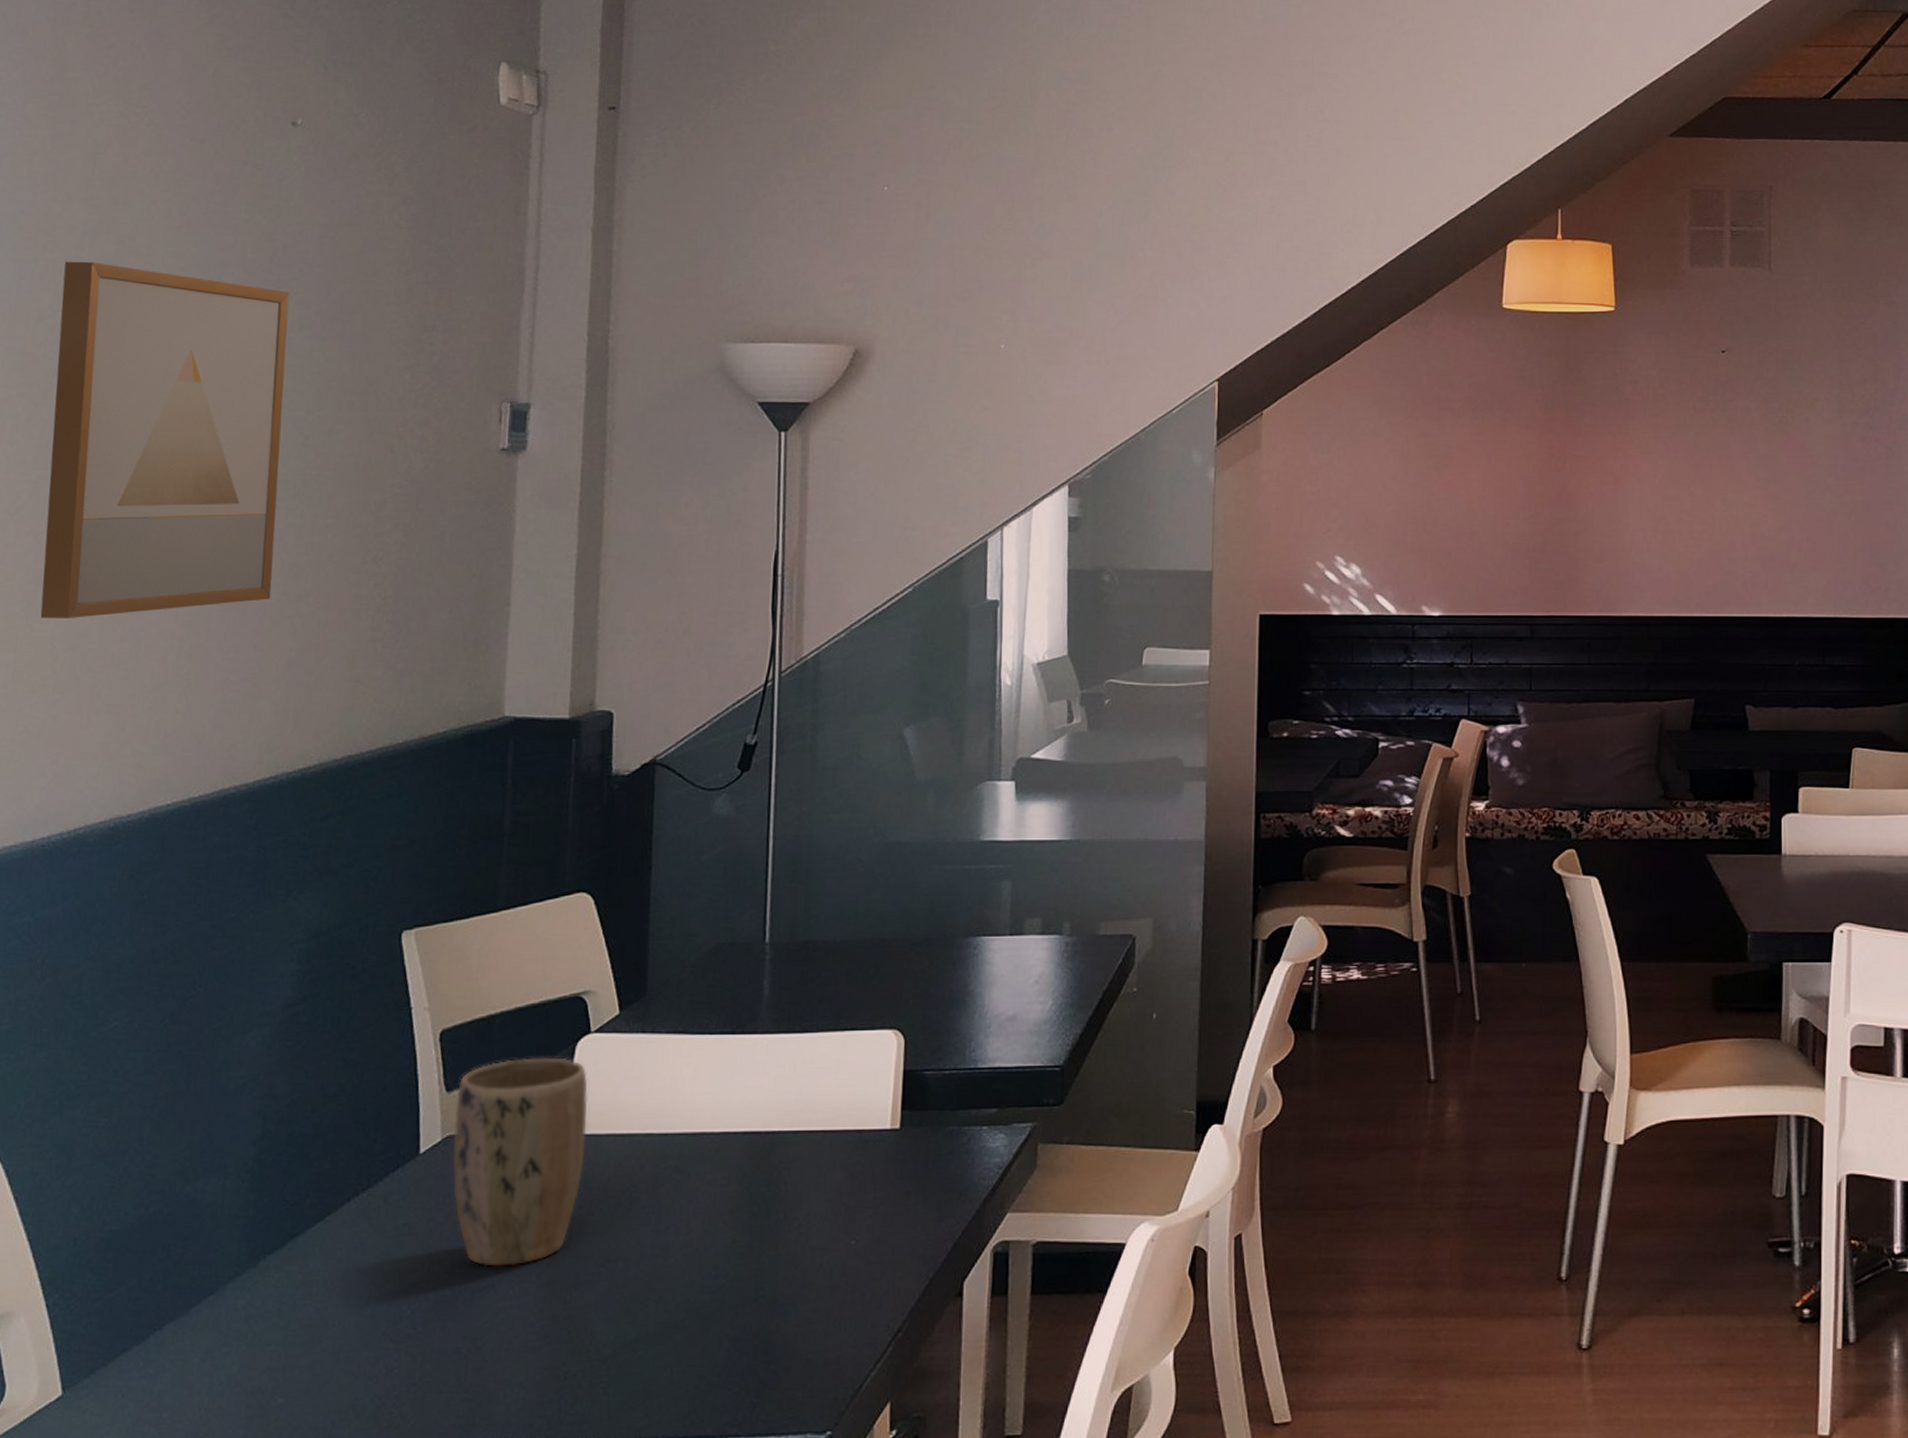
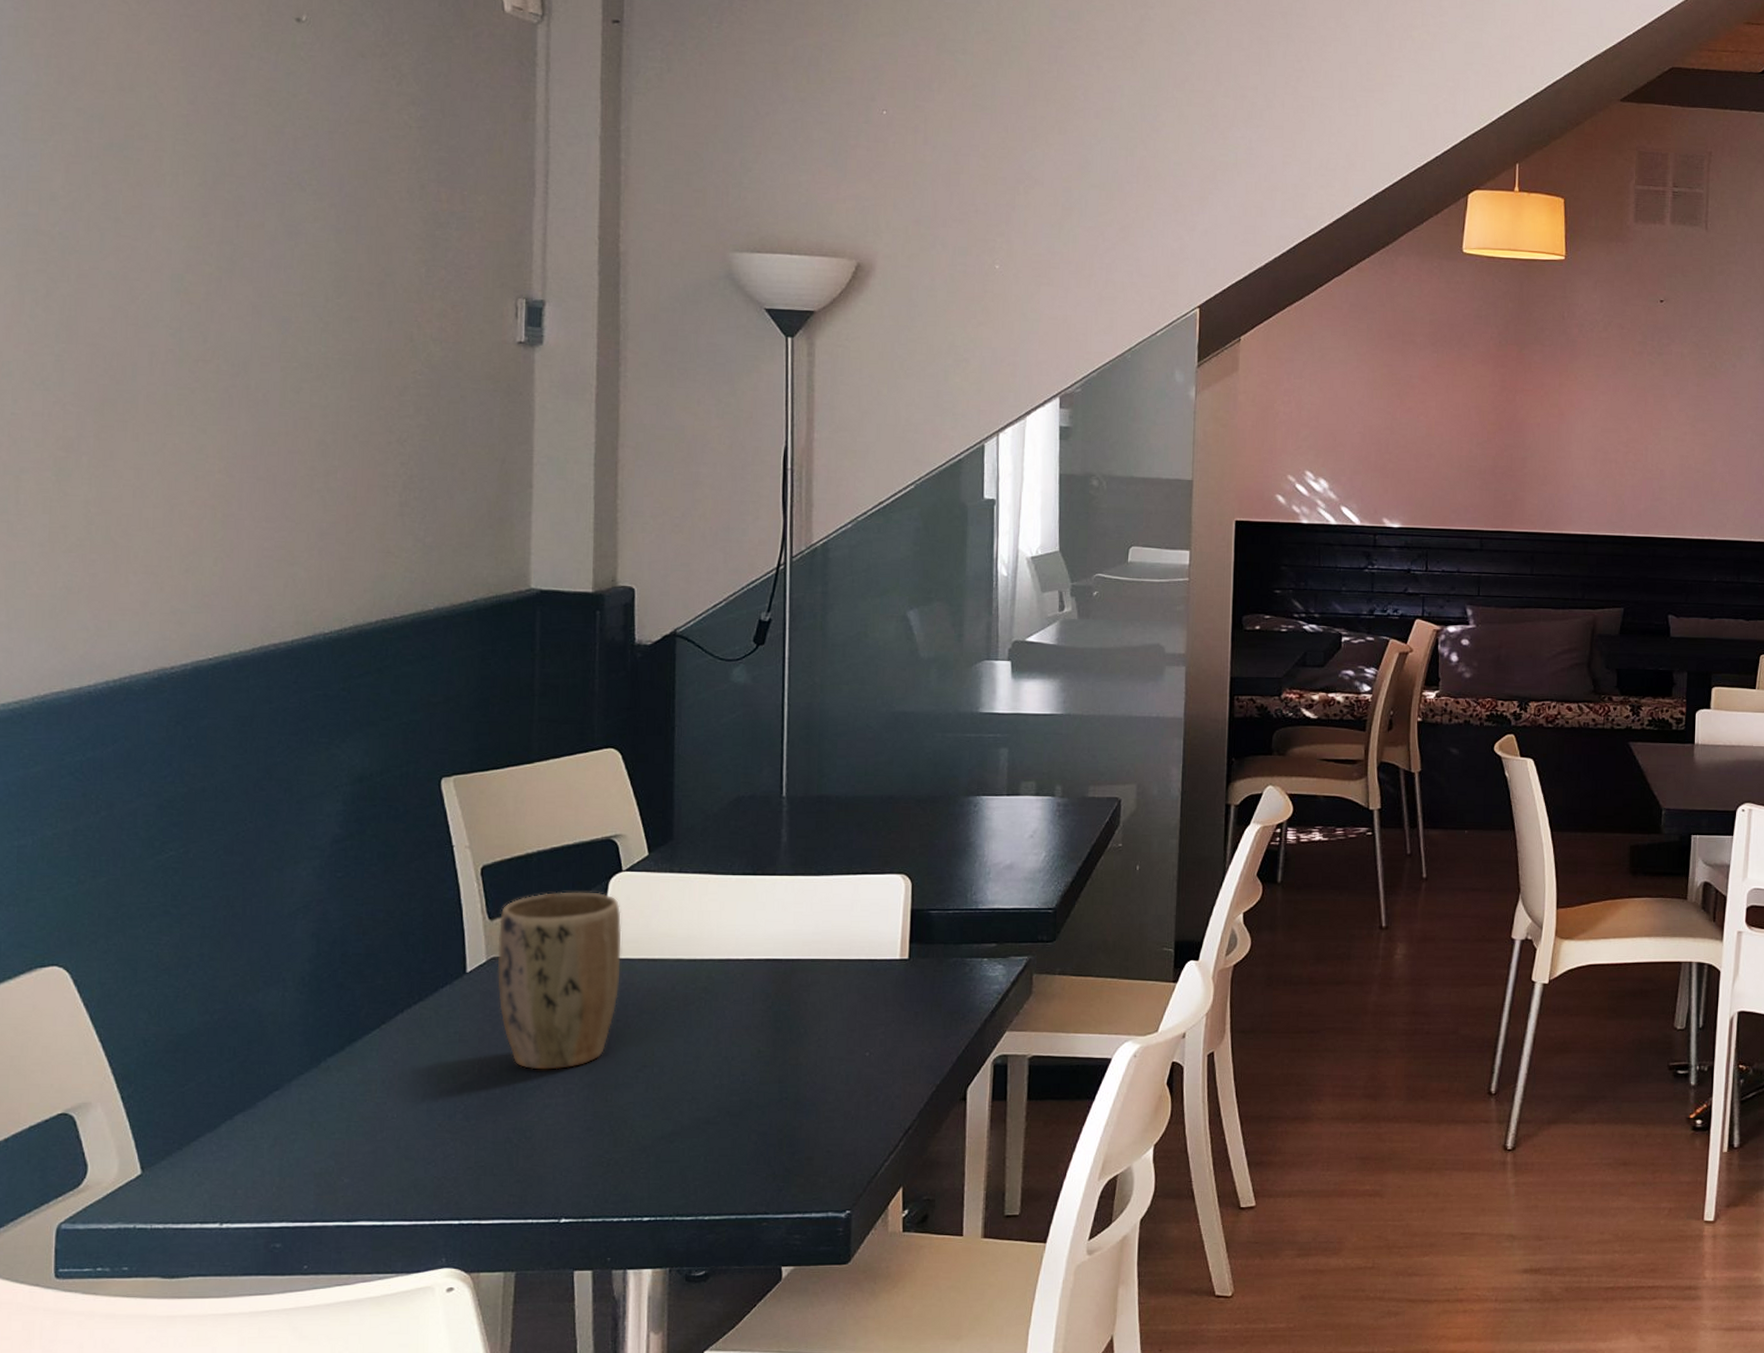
wall art: present [40,261,290,618] -> none [72,143,303,485]

